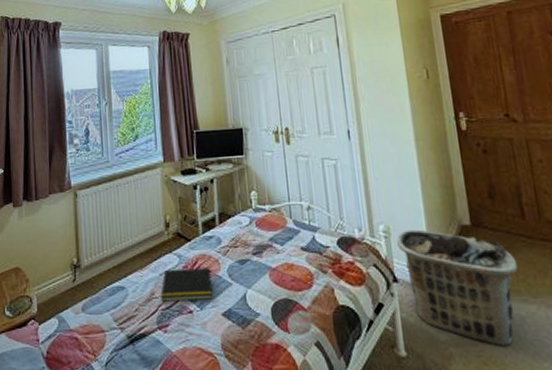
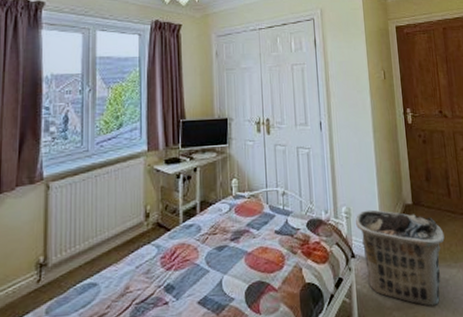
notepad: present [160,268,213,302] -> none [136,256,190,296]

